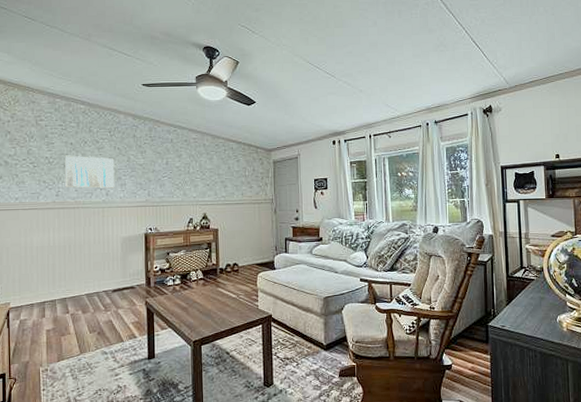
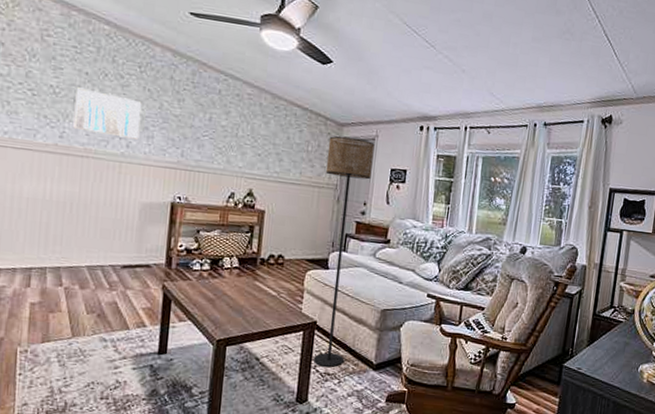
floor lamp: none [261,159,299,353] -> present [314,135,375,367]

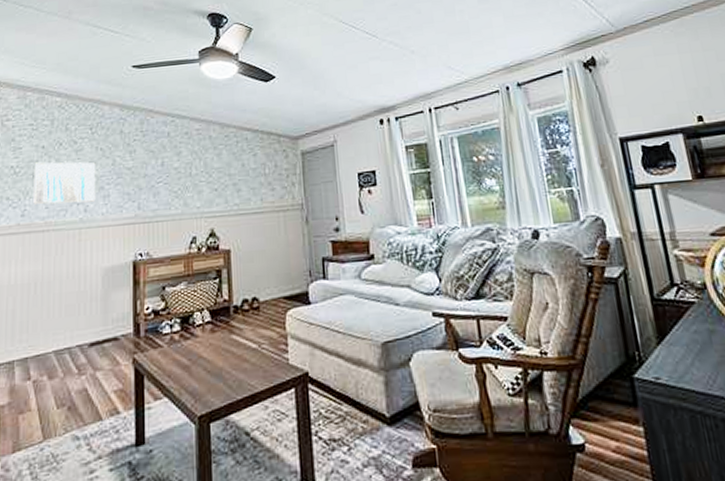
floor lamp: present [314,135,375,367] -> none [285,148,349,431]

